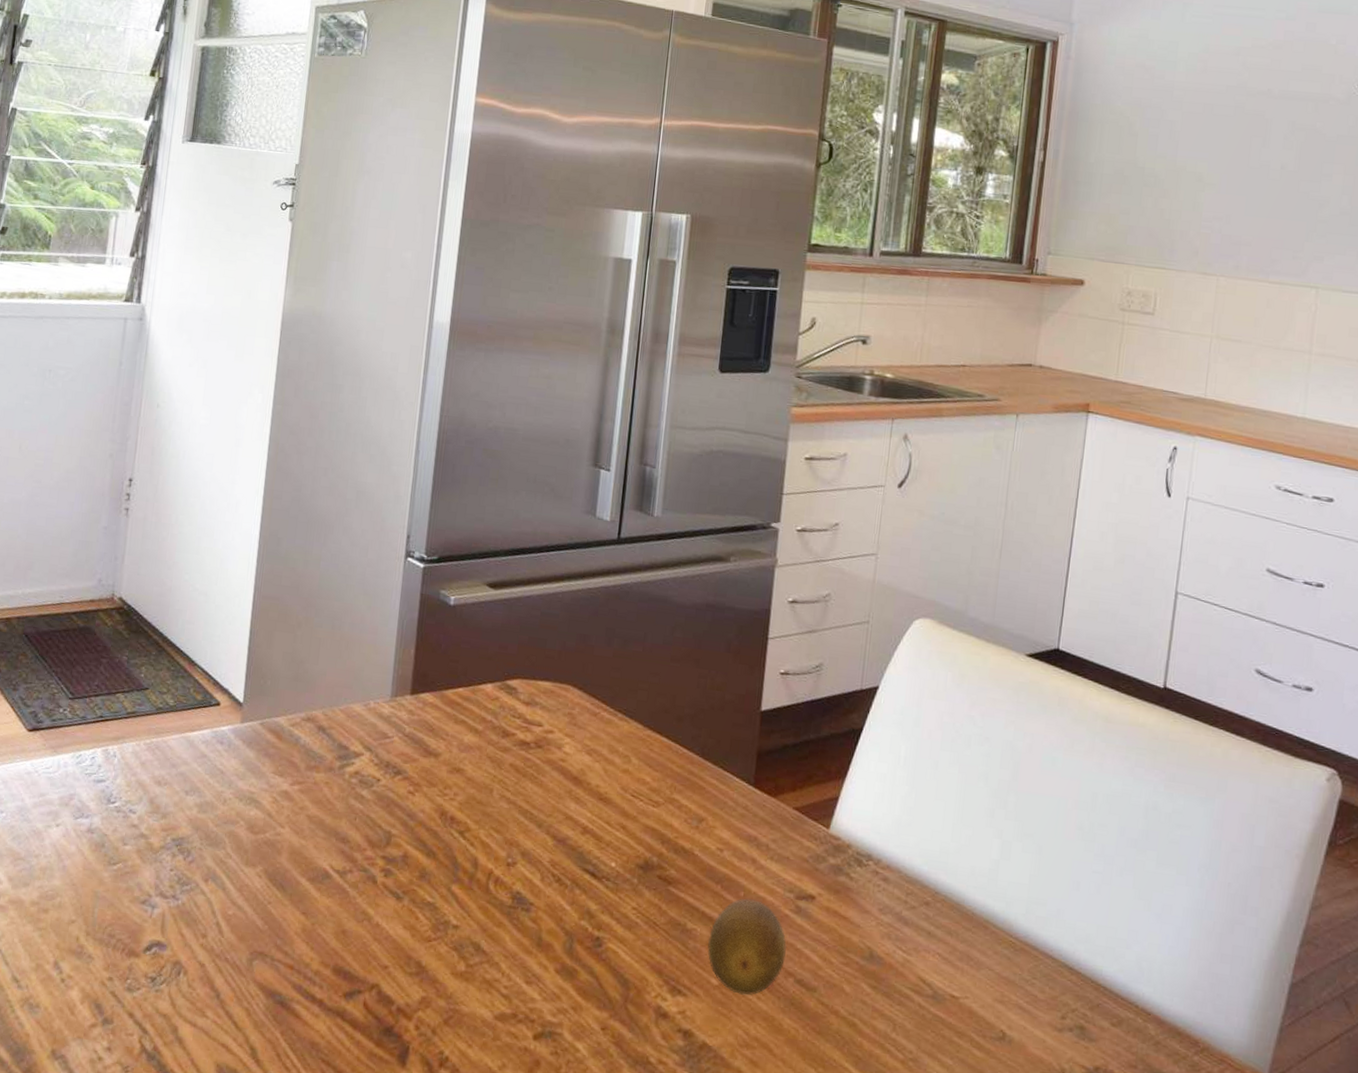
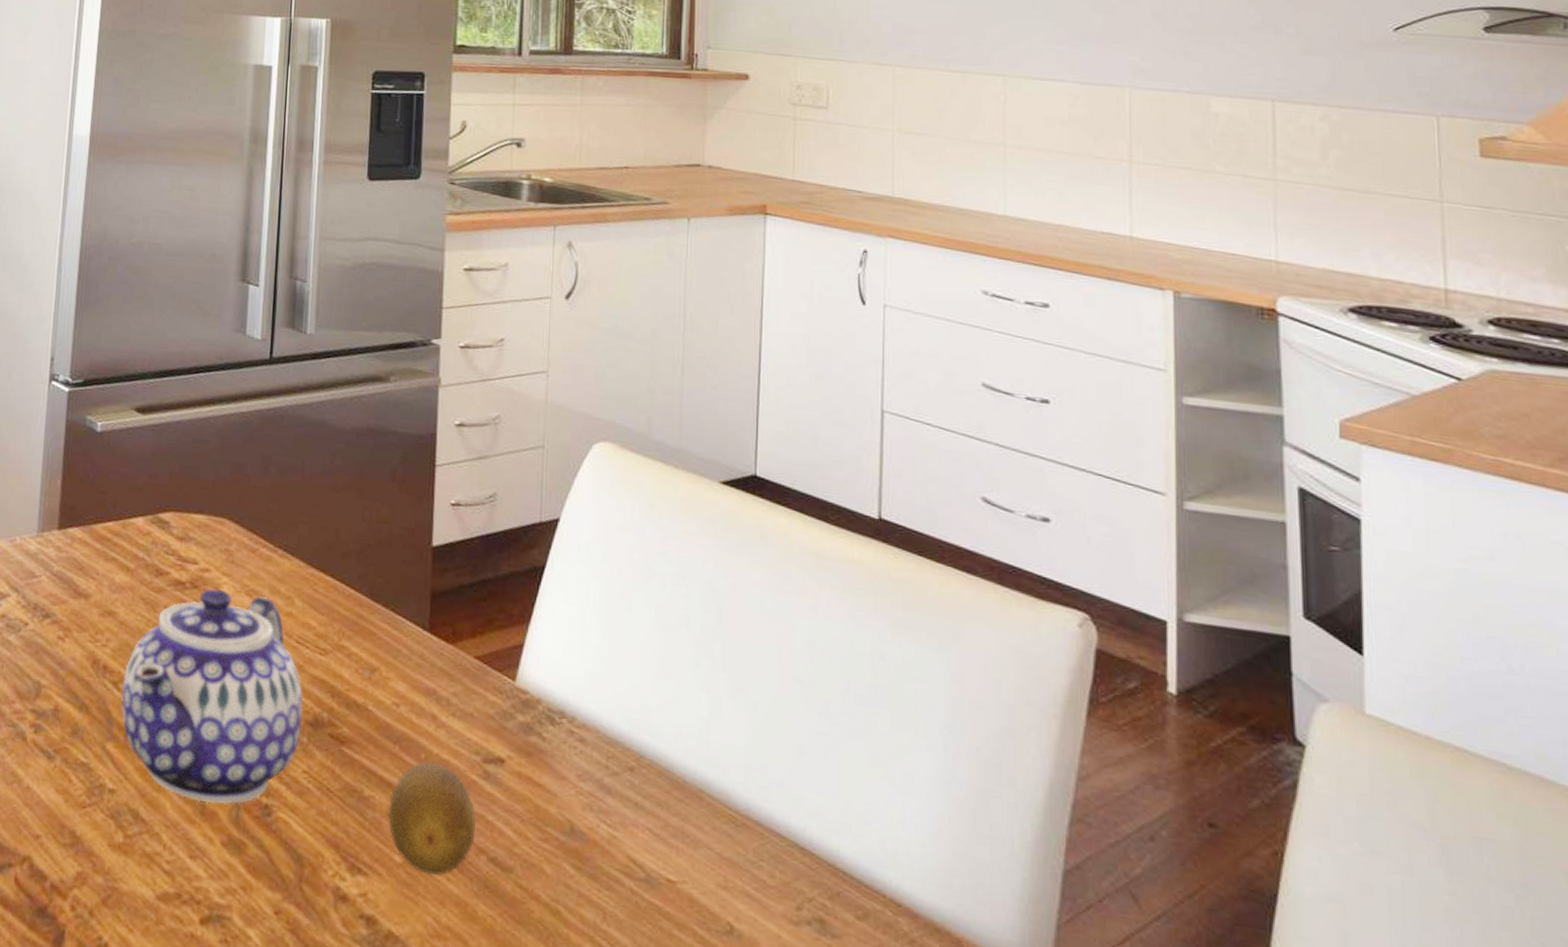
teapot: none [466,747,635,938] -> present [121,588,303,805]

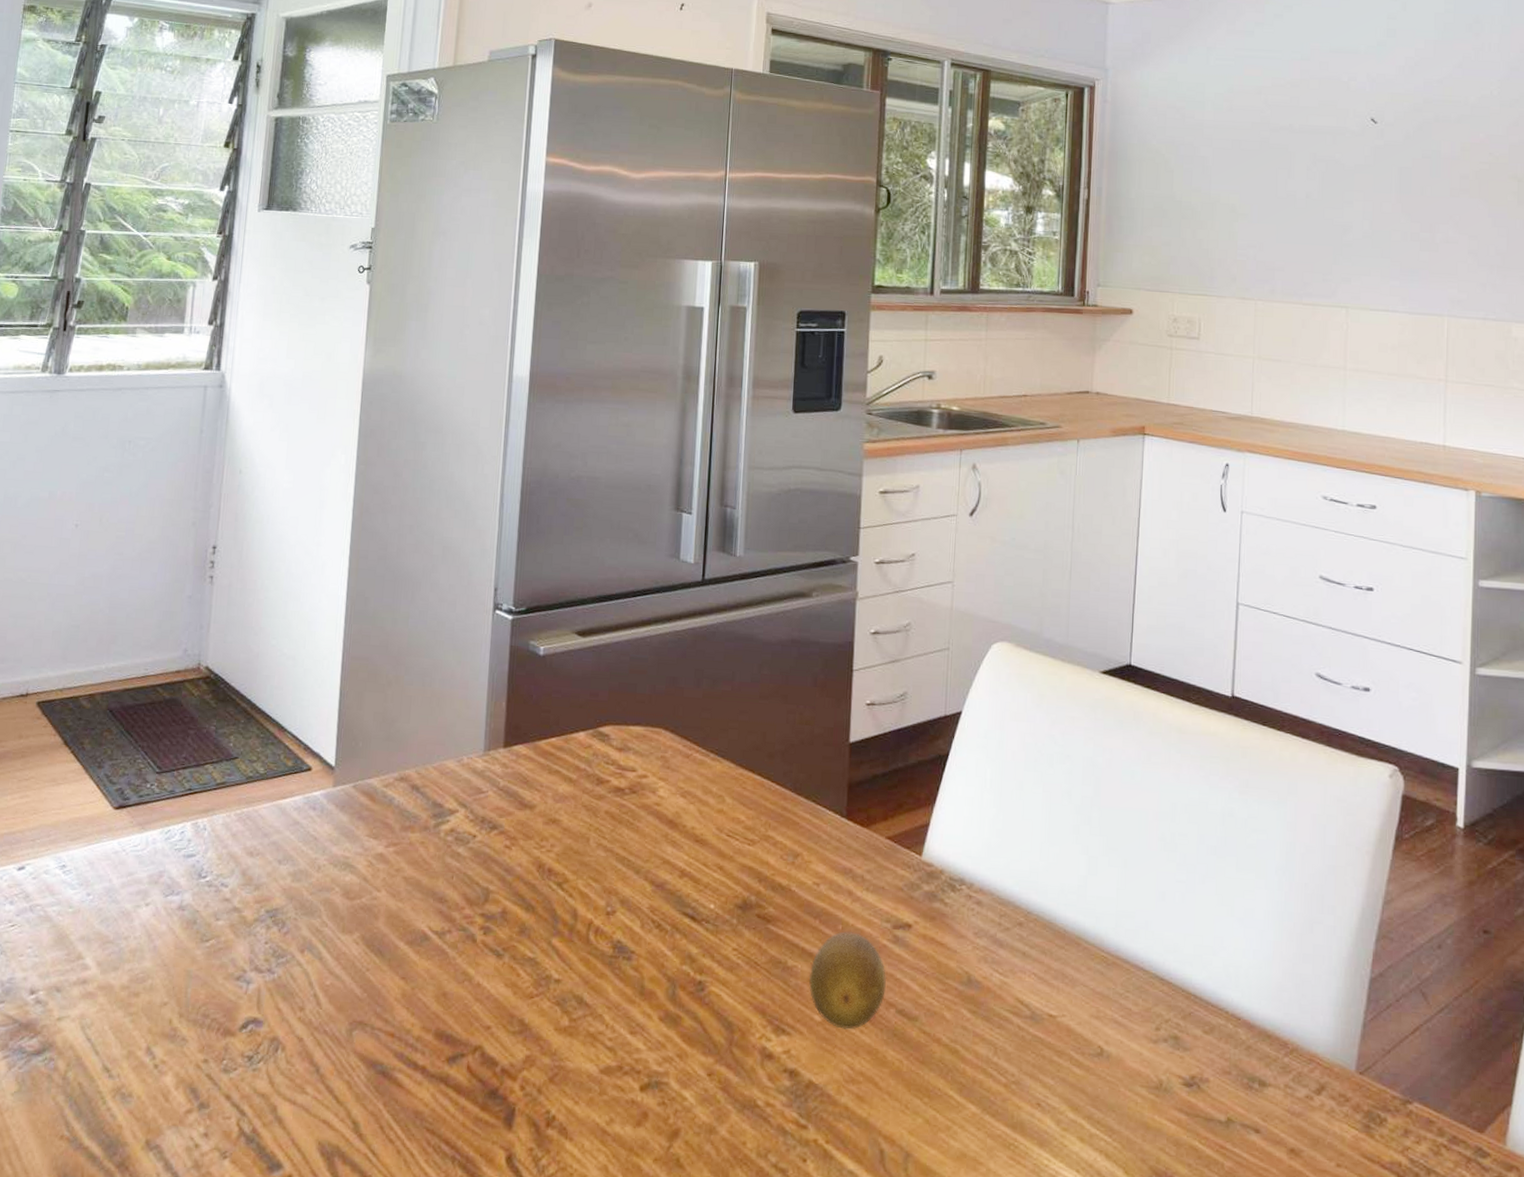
teapot: present [121,588,303,805] -> none [565,791,733,985]

